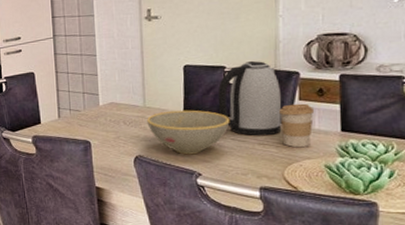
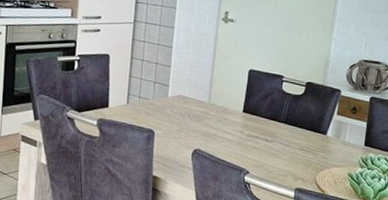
bowl: present [147,110,230,155] -> none [209,110,280,154]
kettle: present [218,60,282,136] -> none [272,74,325,143]
coffee cup: present [279,103,315,148] -> none [319,117,348,157]

